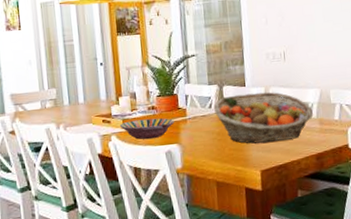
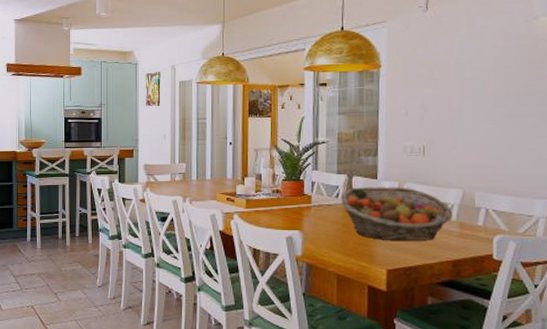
serving bowl: present [119,118,175,140] -> none [242,202,298,223]

